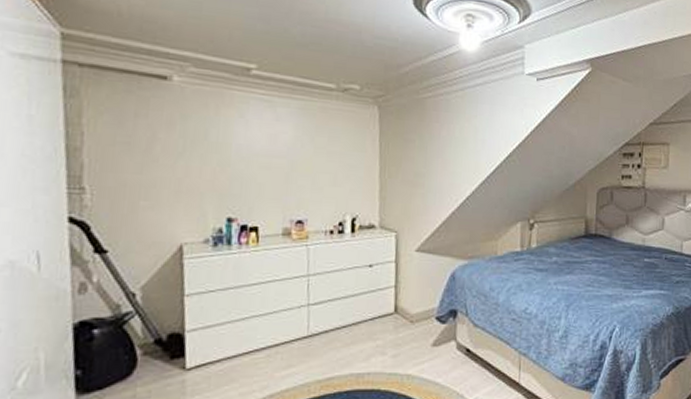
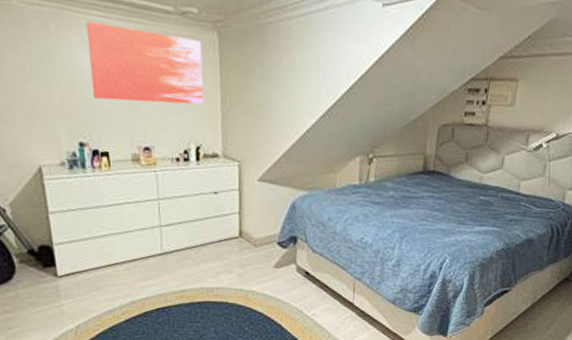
wall art: none [246,99,363,176] -> present [86,21,204,105]

